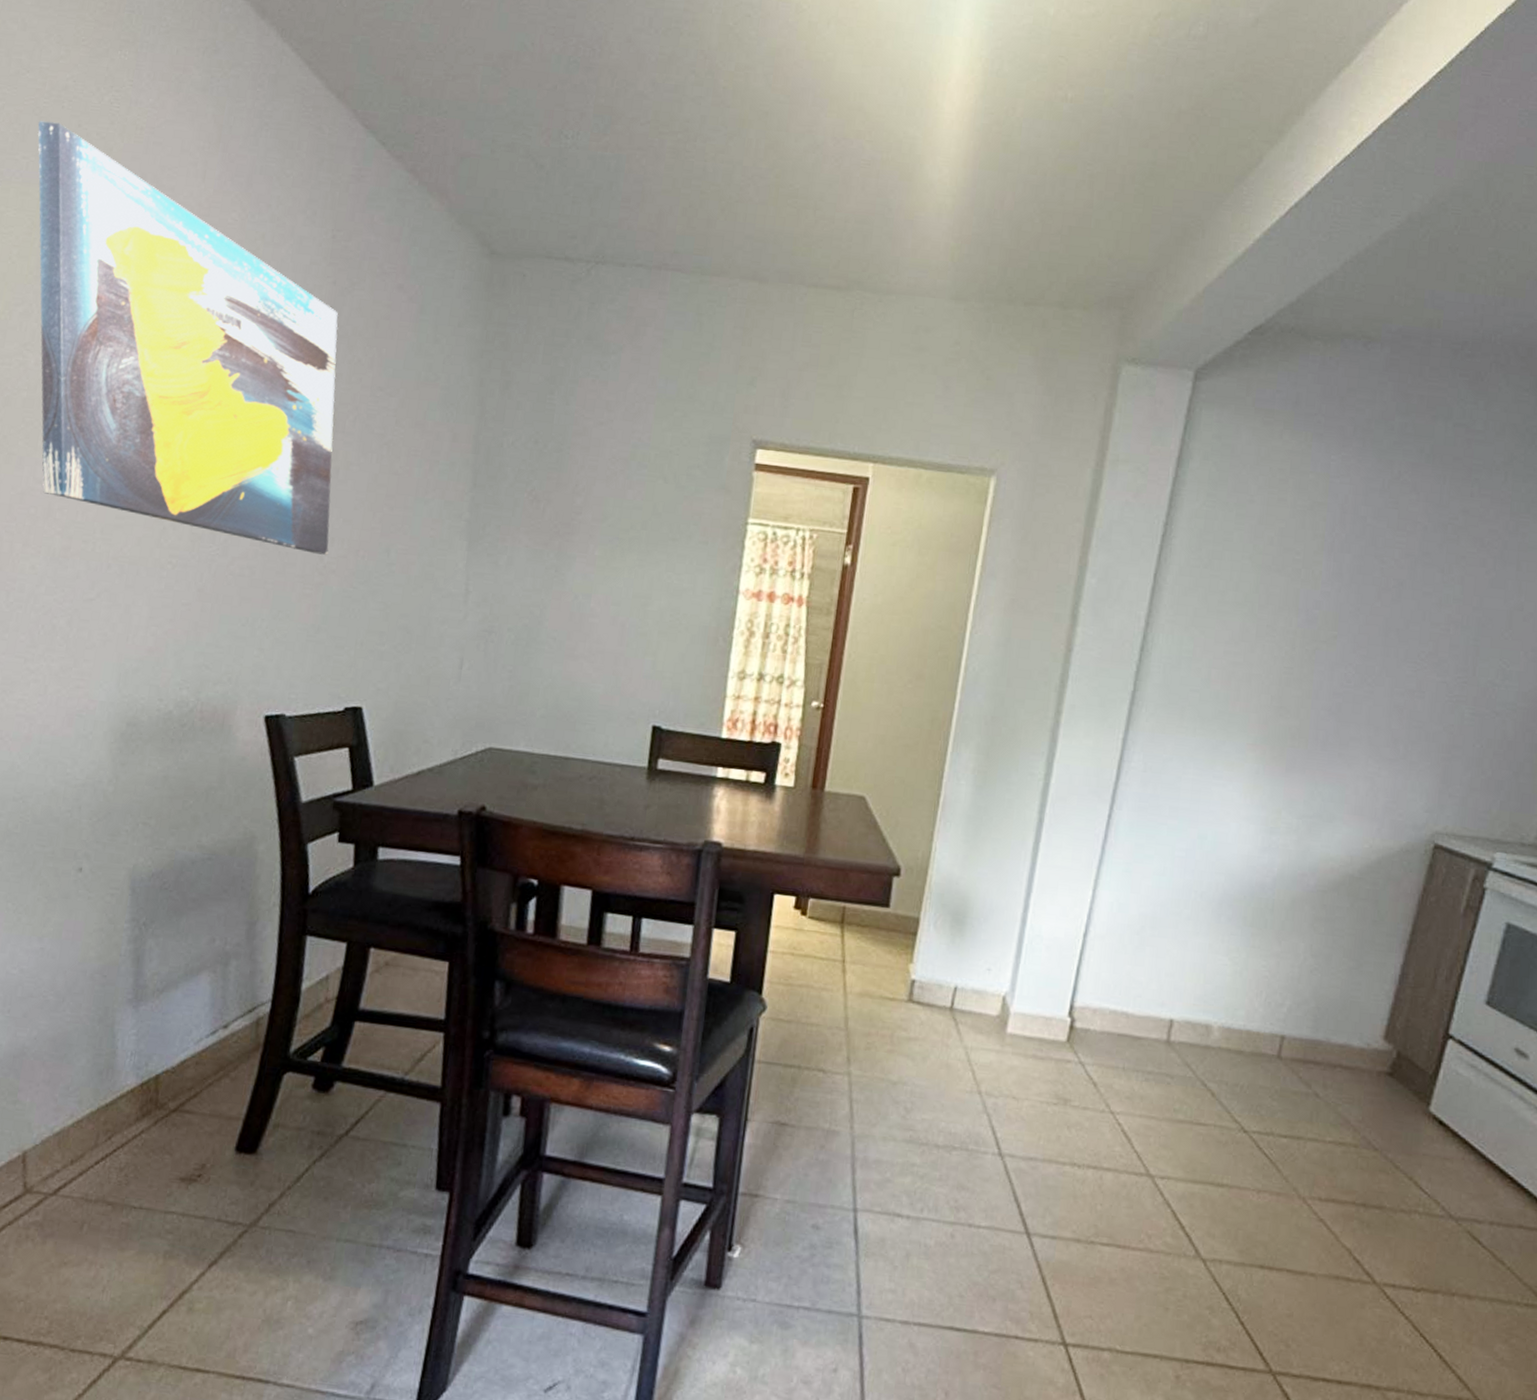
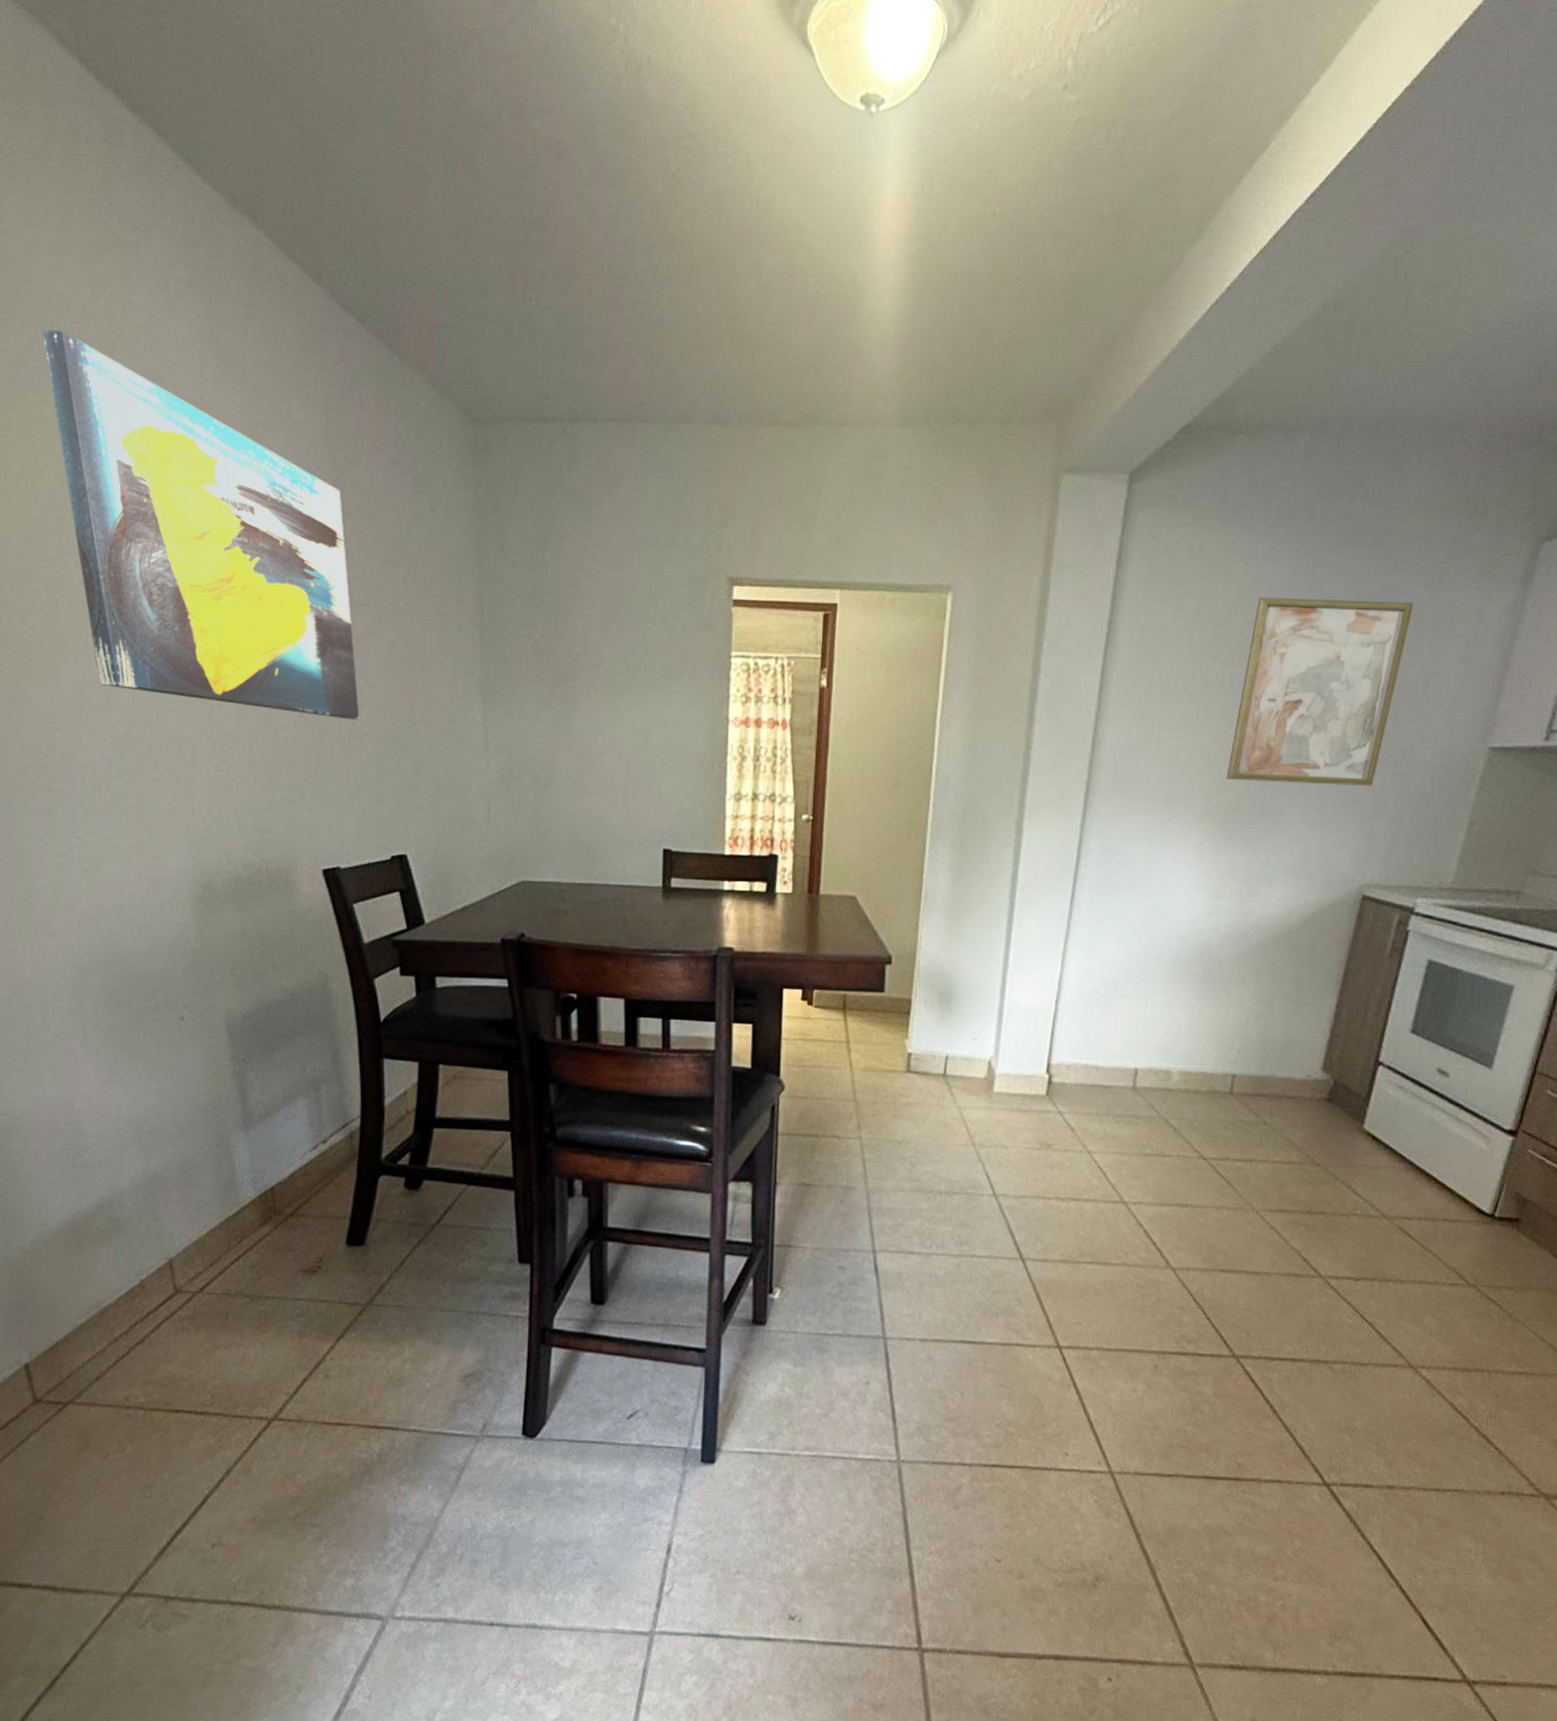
wall art: none [1287,511,1498,724] -> present [1226,597,1414,786]

